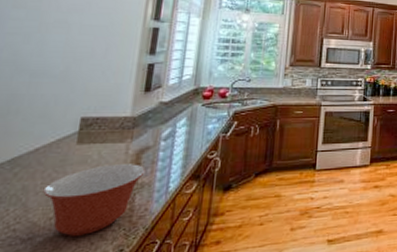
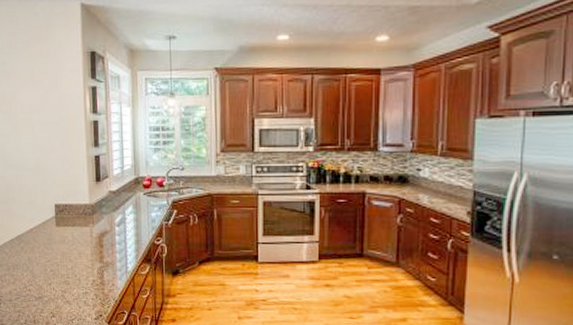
mixing bowl: present [42,164,146,236] -> none [41,245,108,300]

